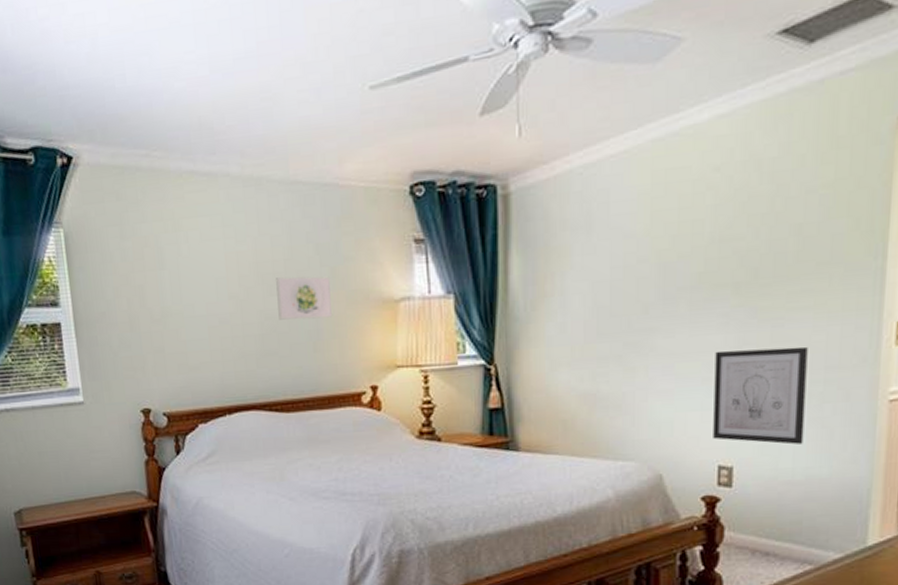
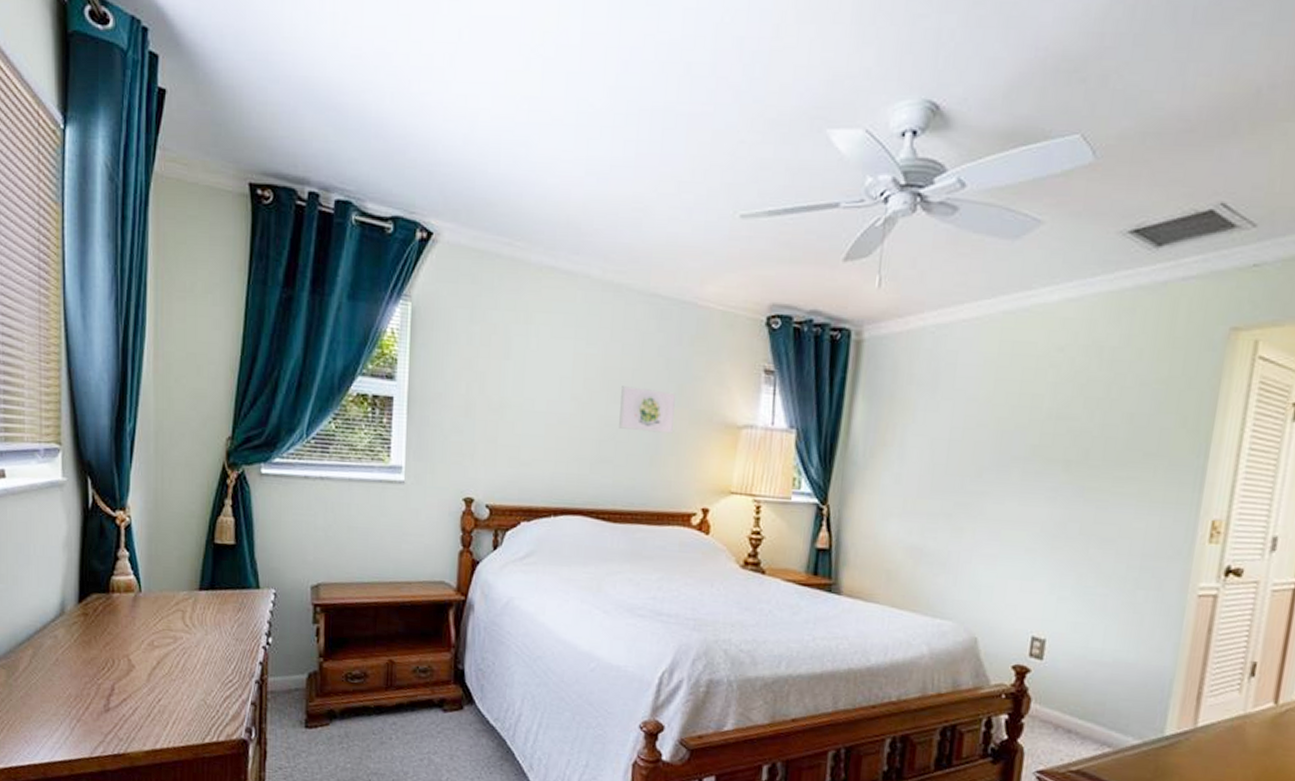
wall art: present [713,346,808,445] -> none [1030,523,1128,626]

